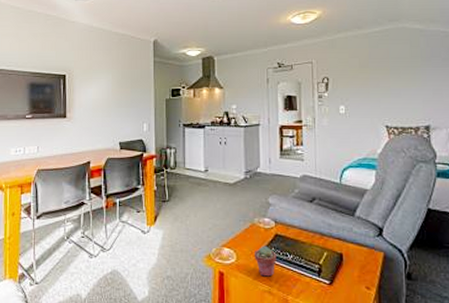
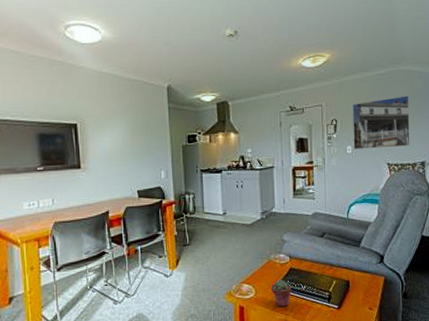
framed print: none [346,54,412,109] -> present [352,95,410,149]

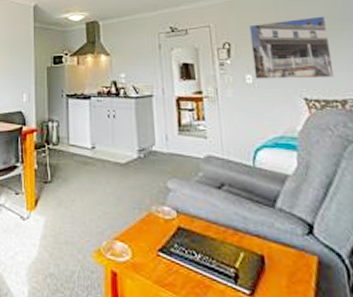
potted succulent: present [271,279,292,307] -> none [152,240,181,281]

